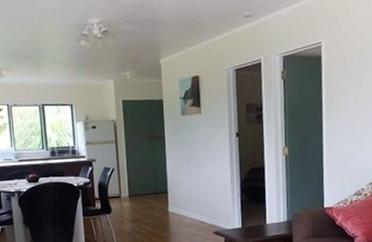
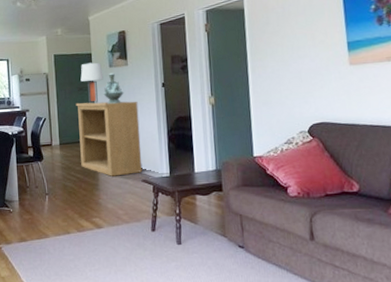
bookshelf: none [145,151,215,229] -> present [75,101,143,176]
lamp: none [151,108,175,154] -> present [80,61,104,104]
decorative urn: none [175,121,197,154] -> present [103,72,124,104]

